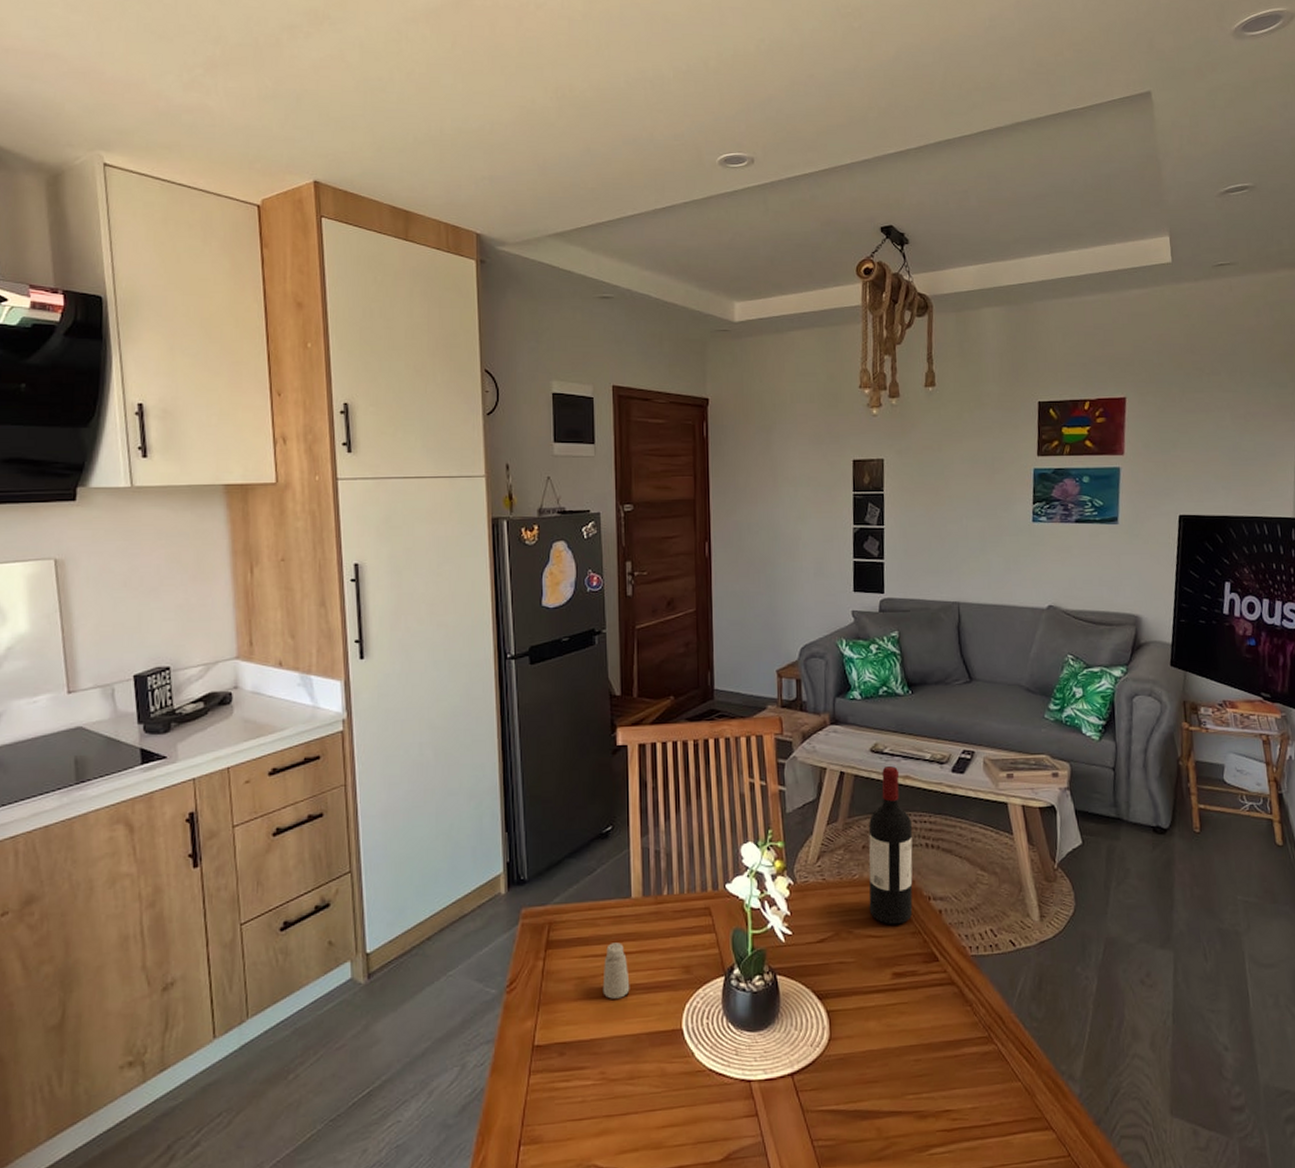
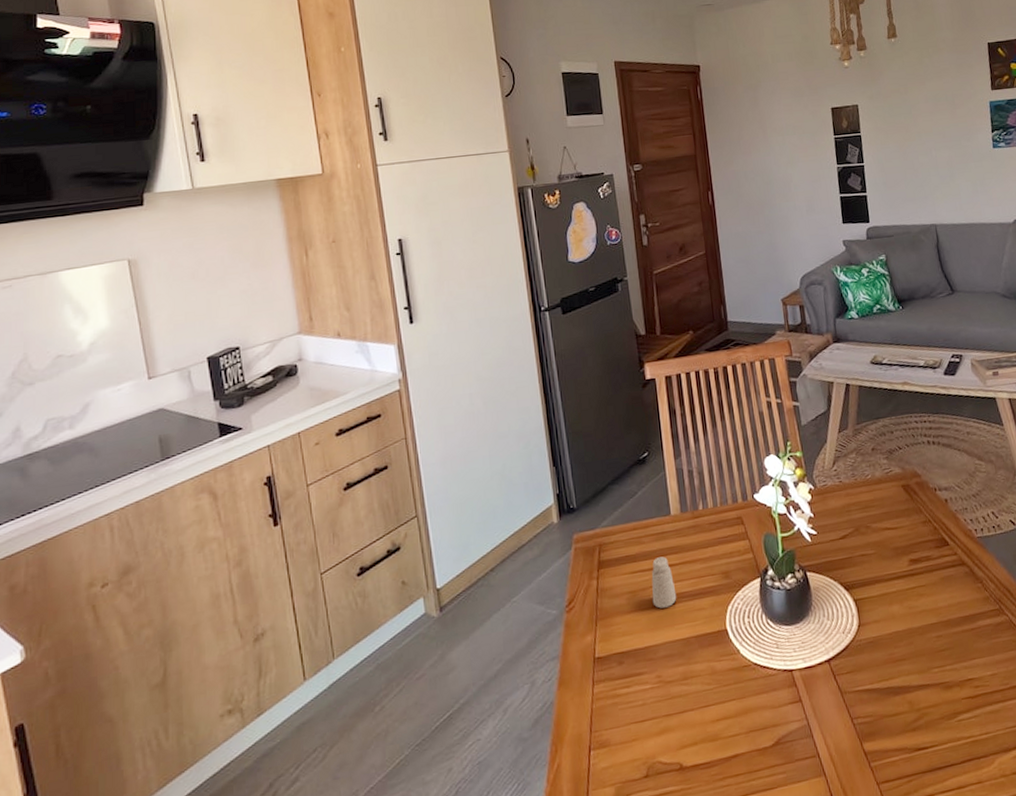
wine bottle: present [868,766,913,925] -> none [875,375,922,517]

